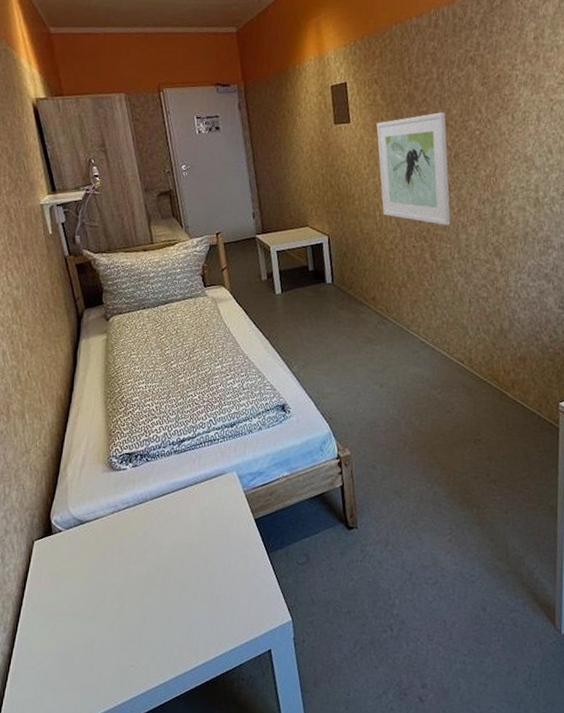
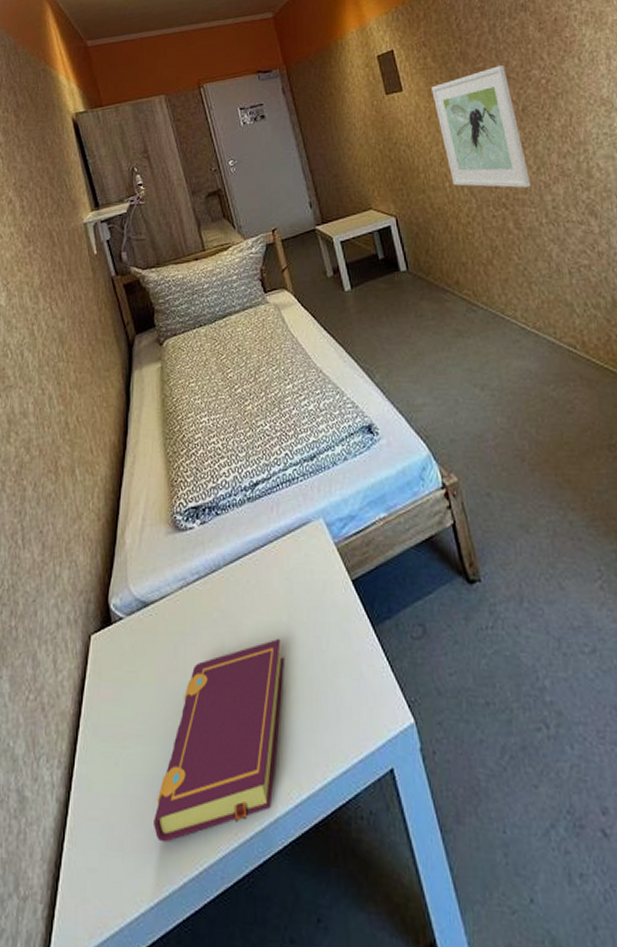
book: none [80,556,194,686] -> present [154,639,284,843]

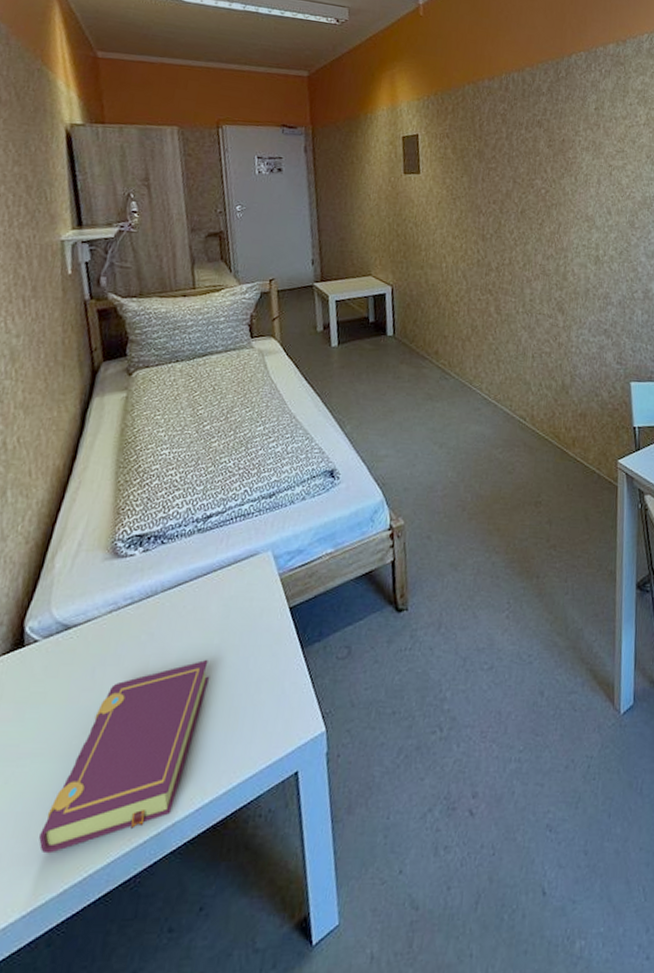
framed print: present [431,65,532,188] -> none [446,169,516,280]

